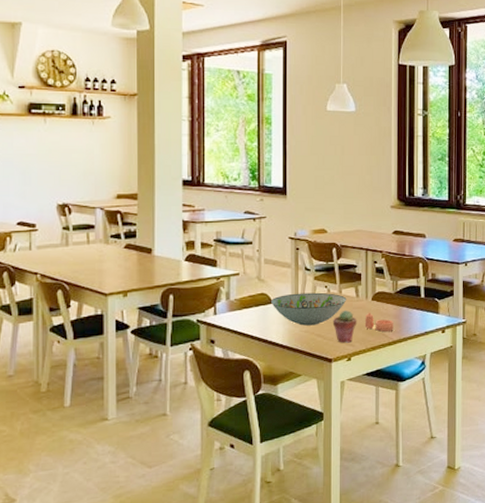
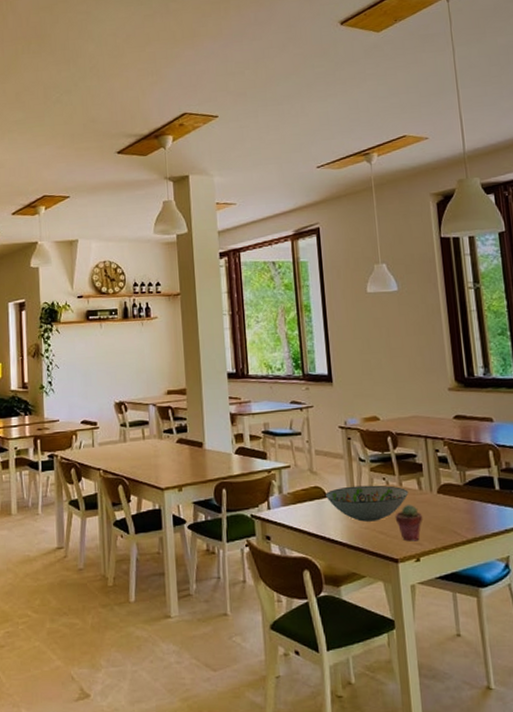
salt and pepper shaker set: present [364,312,394,332] -> none [431,506,466,529]

